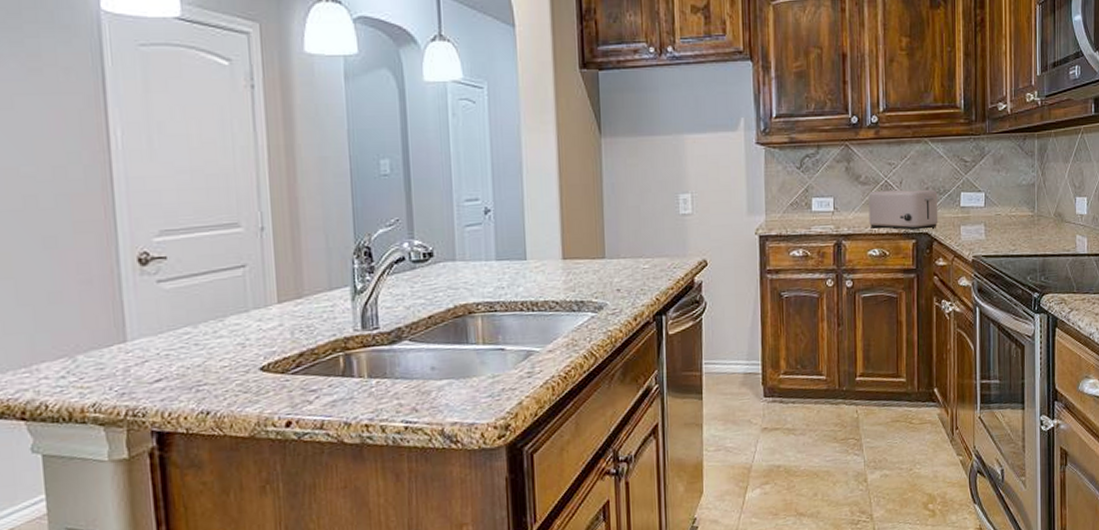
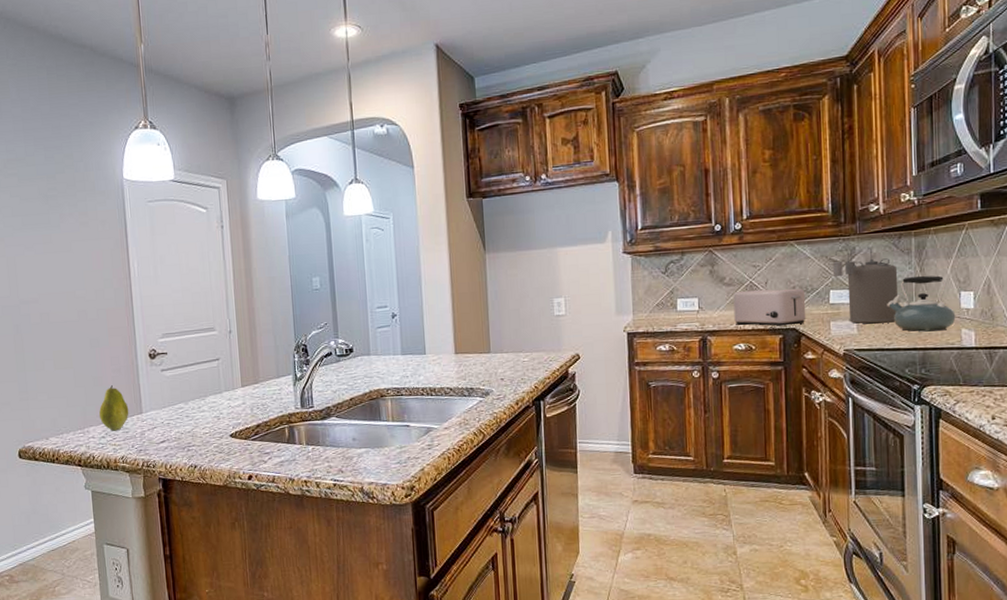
fruit: none [55,303,106,368] -> present [98,385,129,431]
canister: none [964,147,1023,229] -> present [833,247,899,324]
kettle: none [1012,179,1072,237] -> present [887,275,956,331]

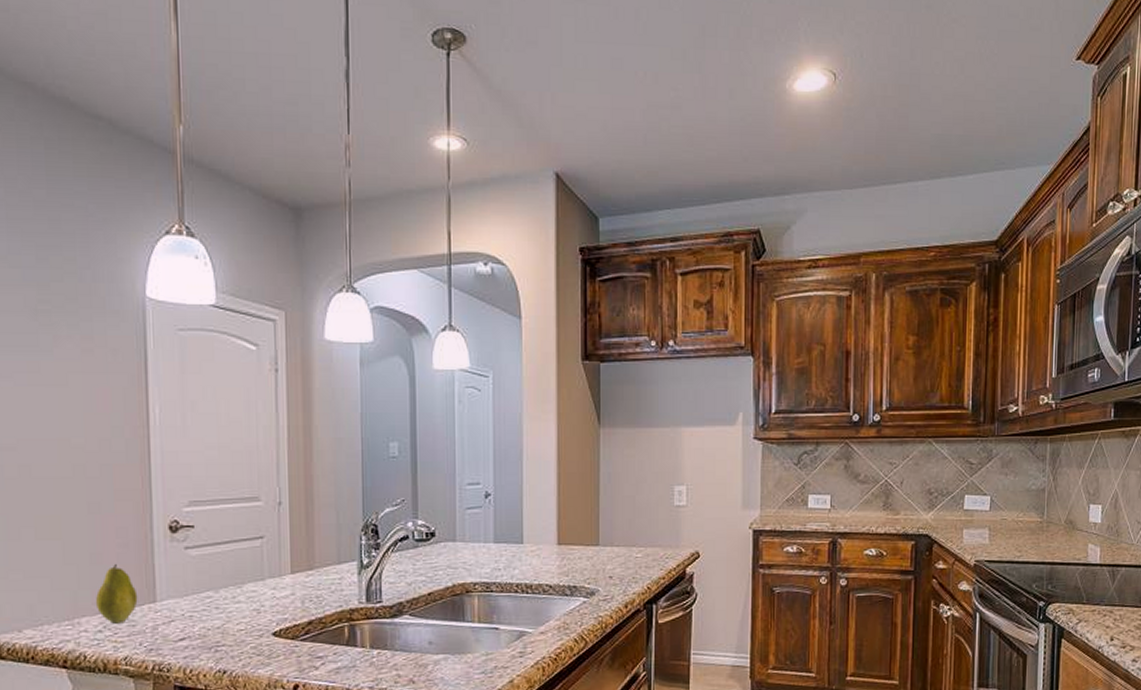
toaster: present [733,288,806,327] -> none [867,489,940,531]
canister: present [833,247,899,324] -> none [970,450,1032,534]
kettle: present [887,275,956,331] -> none [1019,485,1084,545]

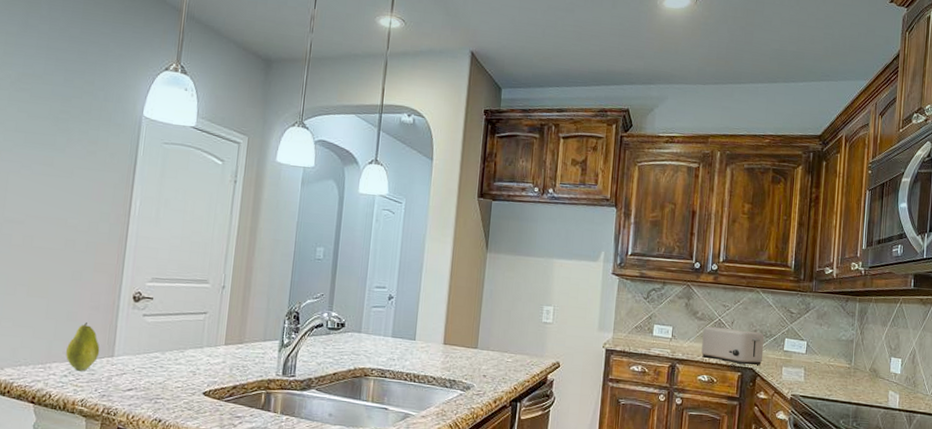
toaster: none [867,489,940,531] -> present [701,326,765,366]

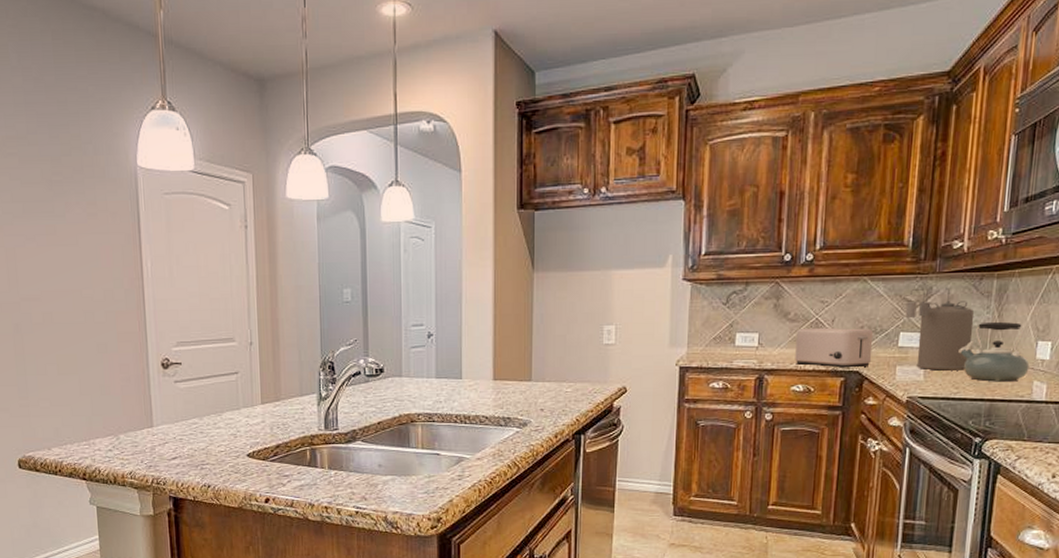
fruit: present [65,322,100,371] -> none [105,395,139,444]
canister: none [790,303,842,376] -> present [906,287,974,371]
kettle: none [831,337,886,390] -> present [958,321,1030,382]

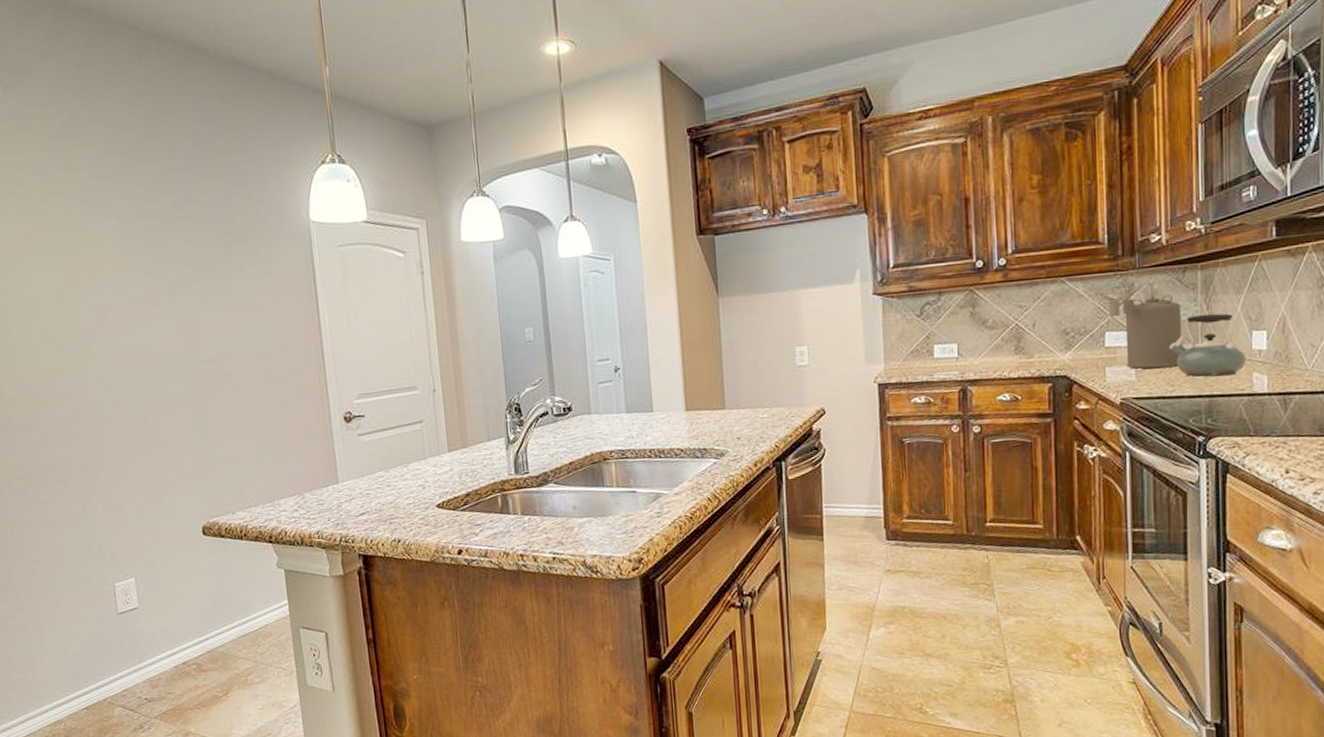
toaster: present [795,327,874,368] -> none [997,330,1079,374]

